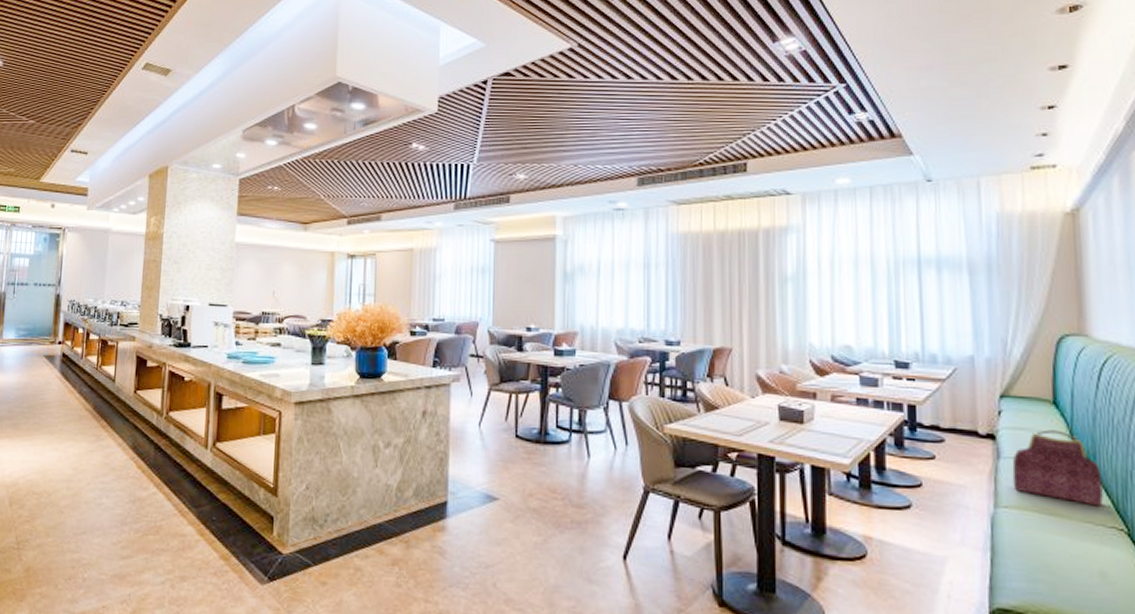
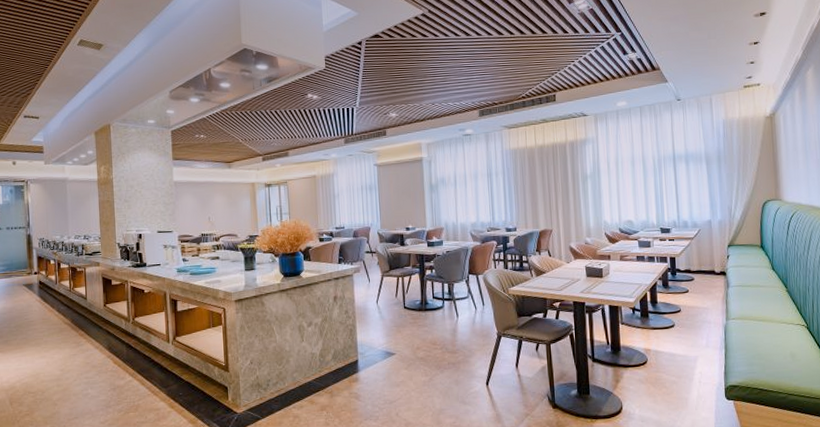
handbag: present [1012,430,1103,507] -> none [736,265,792,312]

